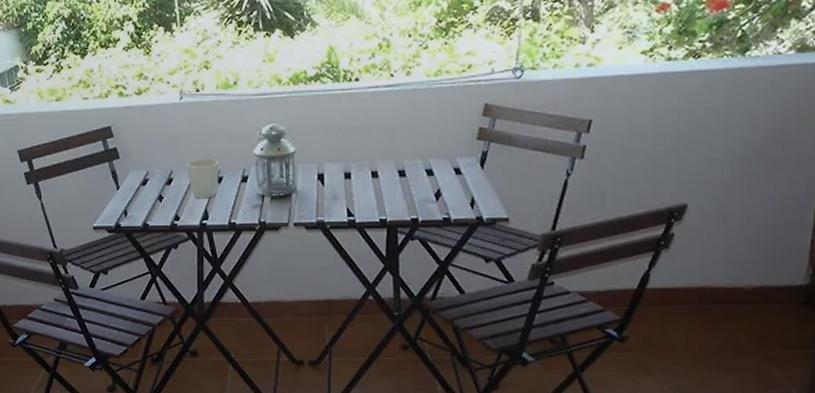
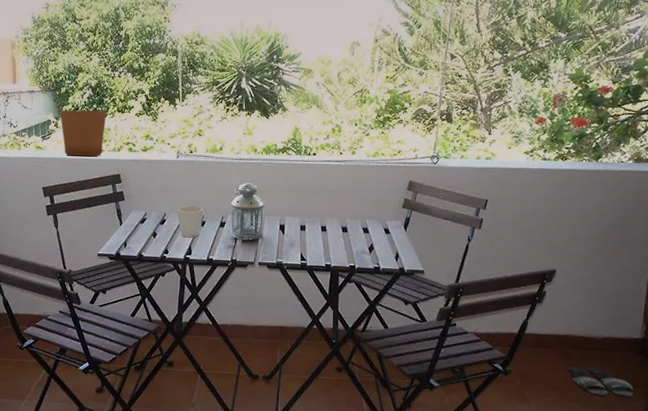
planter: none [28,47,87,109] -> present [59,110,107,157]
slippers: none [703,326,796,362] -> present [566,366,634,398]

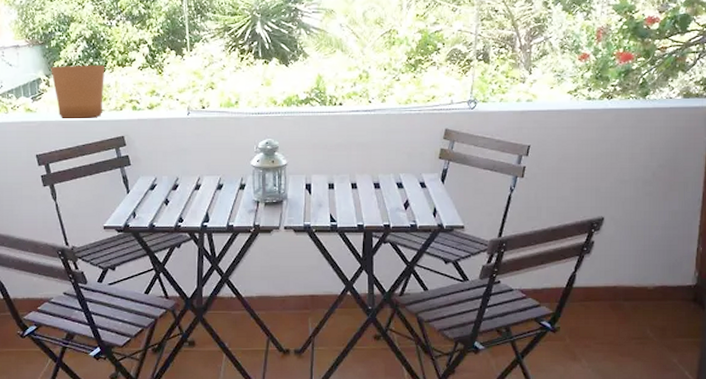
cup: present [177,205,203,238] -> none [192,167,220,203]
slippers: present [566,366,634,398] -> none [617,319,687,349]

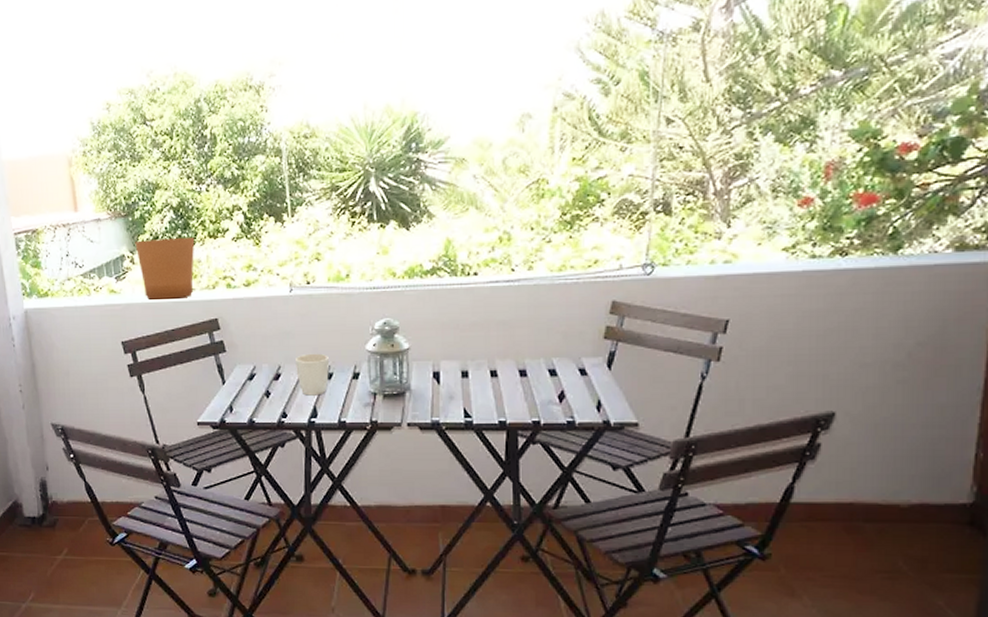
cup: none [192,167,220,203] -> present [296,353,329,396]

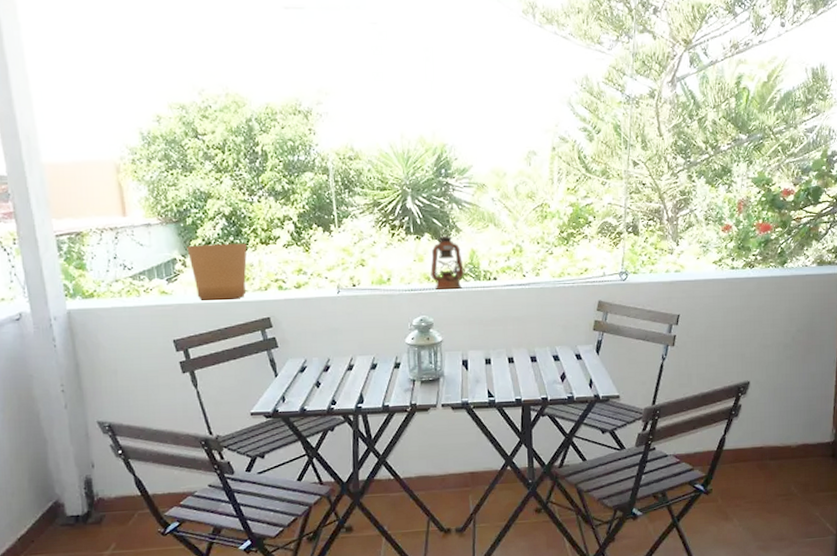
cup: present [296,353,329,396] -> none [343,347,374,384]
lantern: none [396,212,437,287] -> present [430,227,464,289]

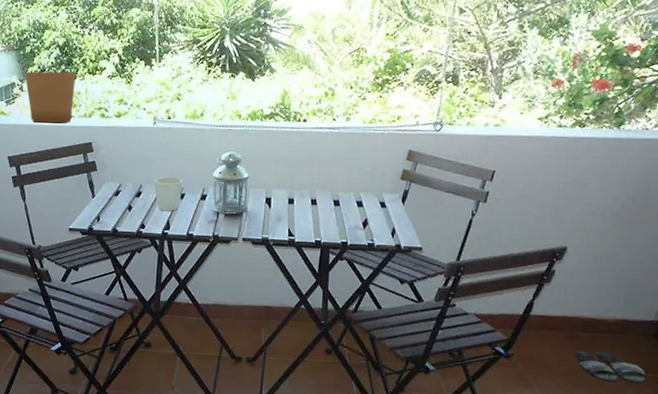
cup: none [343,347,374,384] -> present [155,176,182,212]
lantern: present [430,227,464,289] -> none [242,67,275,128]
slippers: none [764,476,828,505] -> present [573,350,646,384]

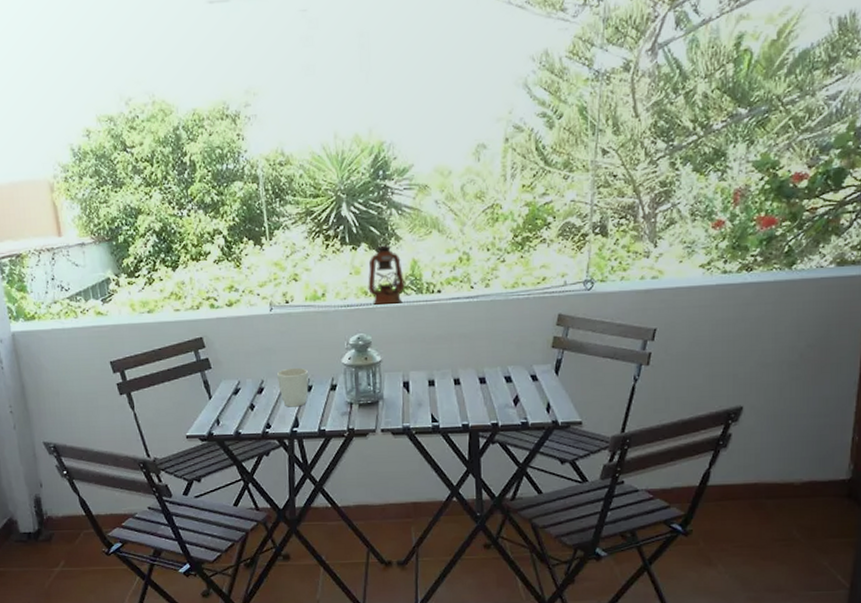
planter: present [24,71,76,124] -> none [119,260,178,321]
lantern: none [242,67,275,128] -> present [368,235,405,305]
slippers: present [573,350,646,384] -> none [758,518,840,552]

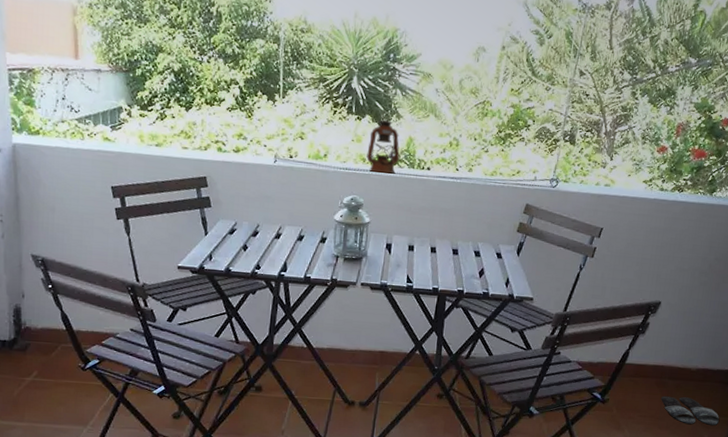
cup: present [277,367,309,407] -> none [272,217,302,254]
slippers: none [758,518,840,552] -> present [660,396,719,426]

